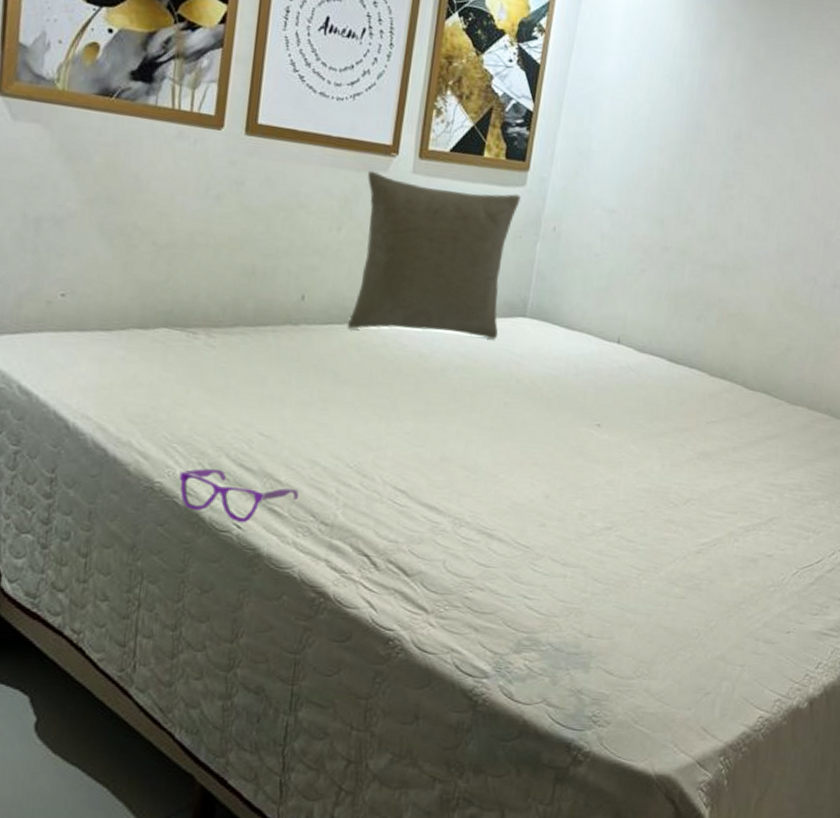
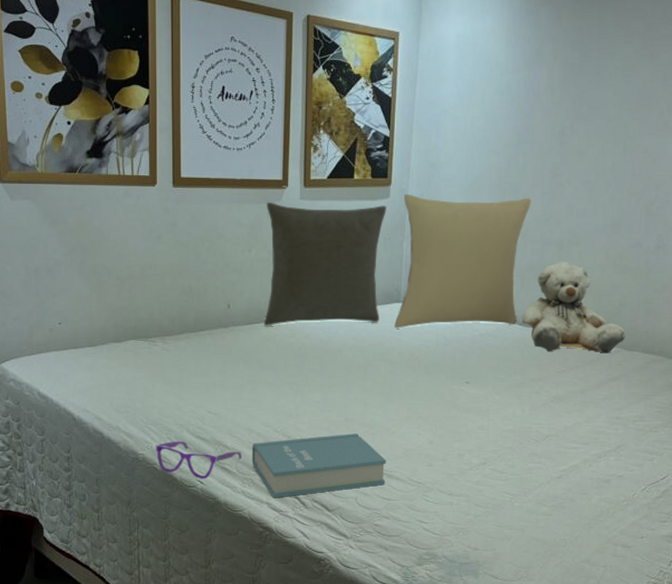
book: none [311,477,489,555] -> present [251,433,387,498]
pillow: none [515,183,696,360] -> present [394,193,531,329]
teddy bear: none [671,288,790,406] -> present [522,261,626,354]

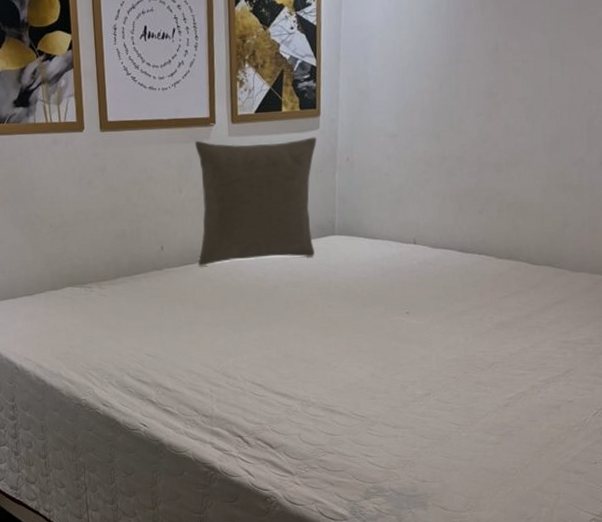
eyeglasses: present [155,442,242,479] -> none [97,385,183,422]
book: present [251,433,387,498] -> none [192,370,329,438]
pillow: present [394,193,531,329] -> none [330,120,466,262]
teddy bear: present [522,261,626,354] -> none [461,183,571,277]

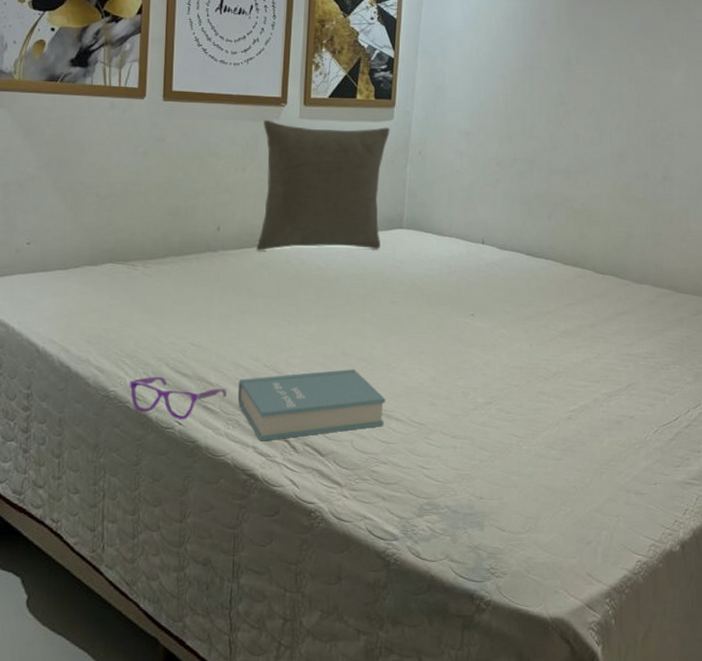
eyeglasses: none [97,385,183,422] -> present [129,377,227,419]
book: none [192,370,329,438] -> present [237,369,386,442]

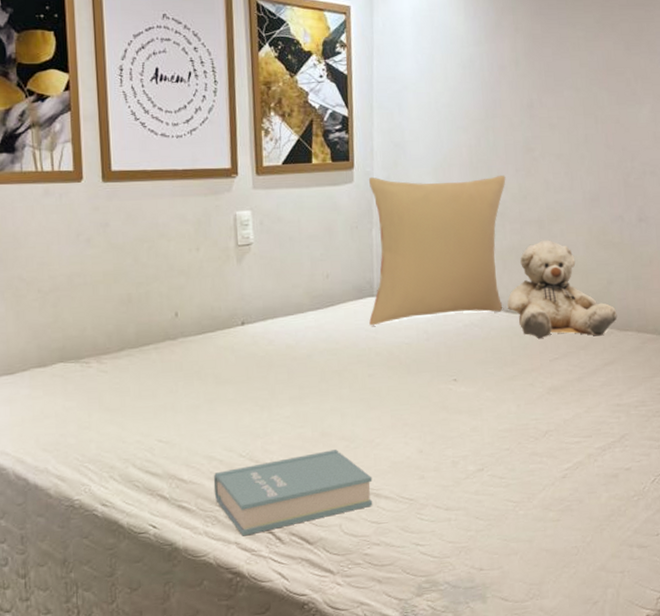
eyeglasses: present [129,377,227,419] -> none [94,479,202,523]
pillow: present [256,119,390,251] -> none [215,191,352,334]
pillow: none [396,116,538,256] -> present [369,176,506,326]
teddy bear: none [529,189,634,286] -> present [507,240,618,338]

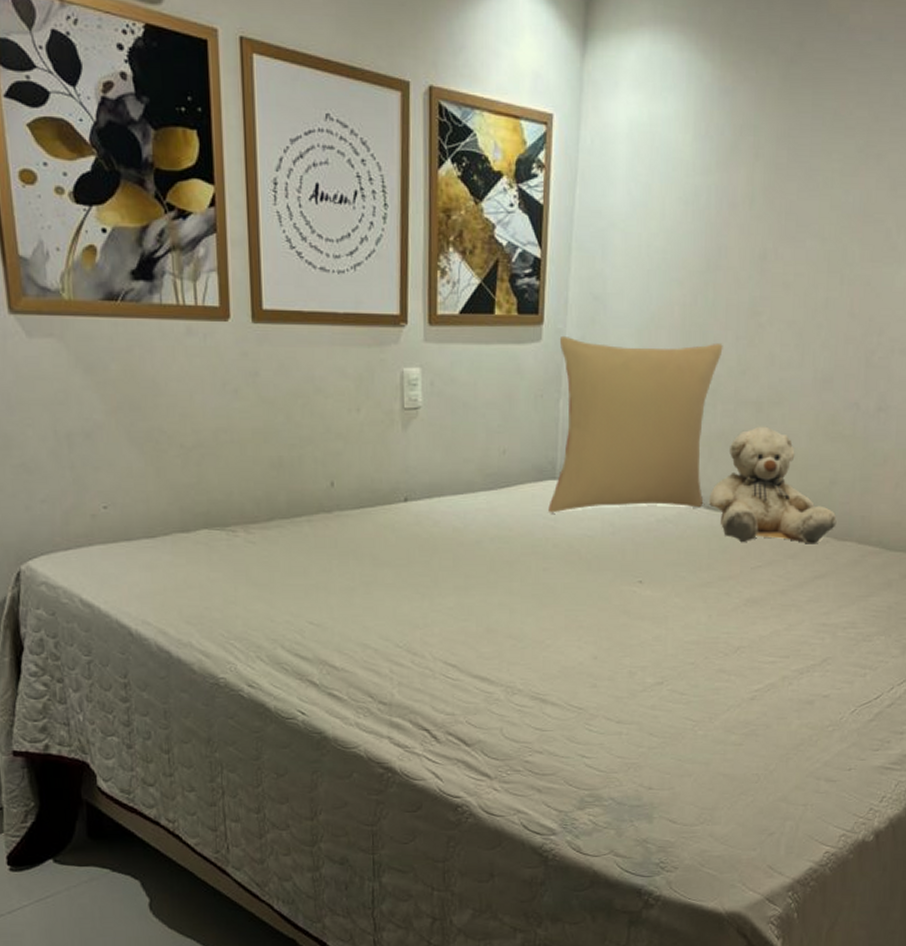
book: present [213,449,373,536] -> none [367,648,540,731]

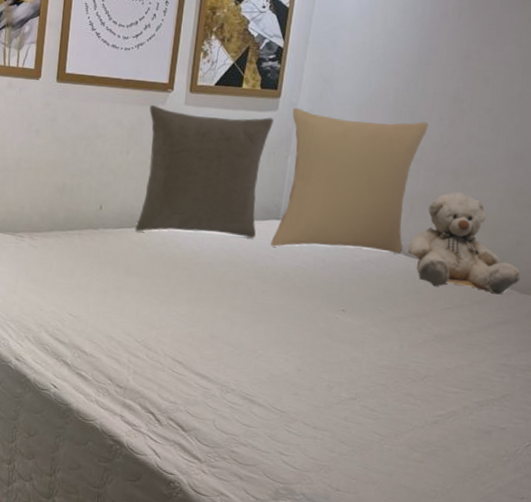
pillow: none [379,344,537,510] -> present [135,104,274,238]

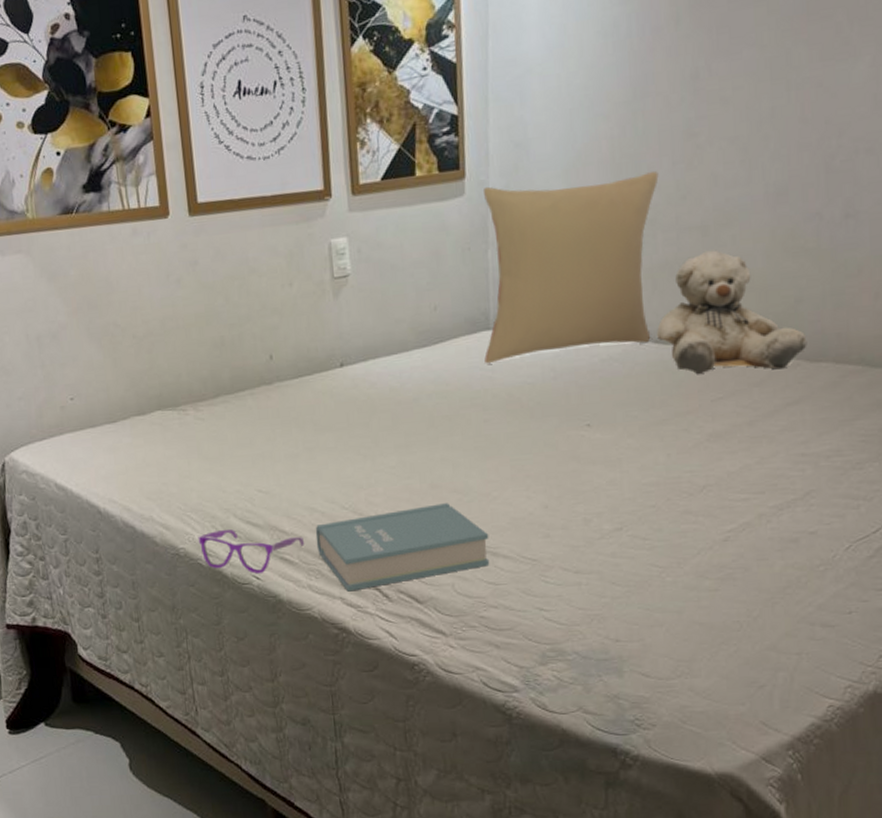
eyeglasses: none [11,341,99,383] -> present [198,529,304,574]
book: none [109,351,250,412] -> present [315,503,490,592]
pillow: present [135,104,274,238] -> none [307,206,464,377]

